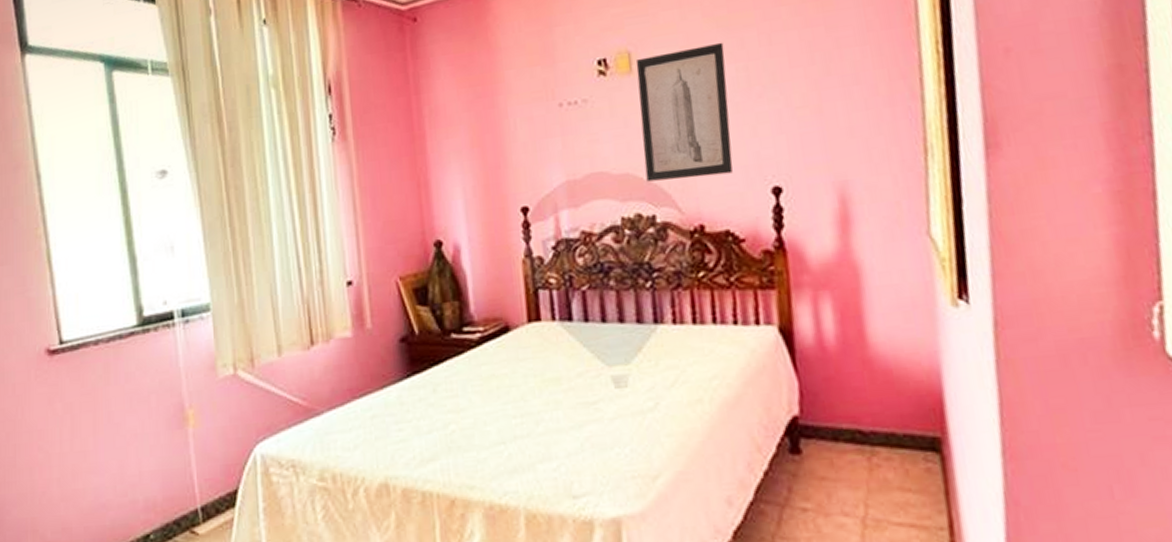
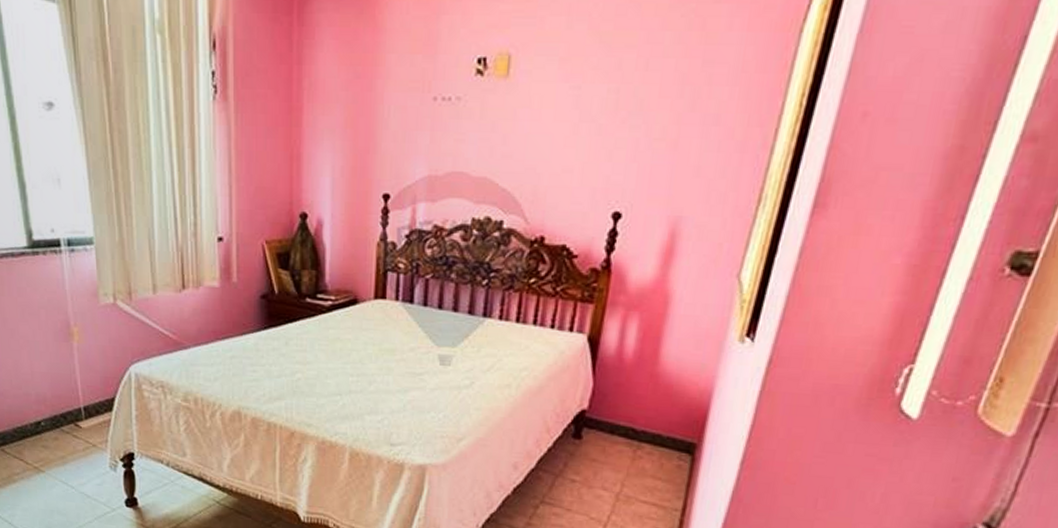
wall art: present [636,42,733,182] -> none [501,59,602,193]

